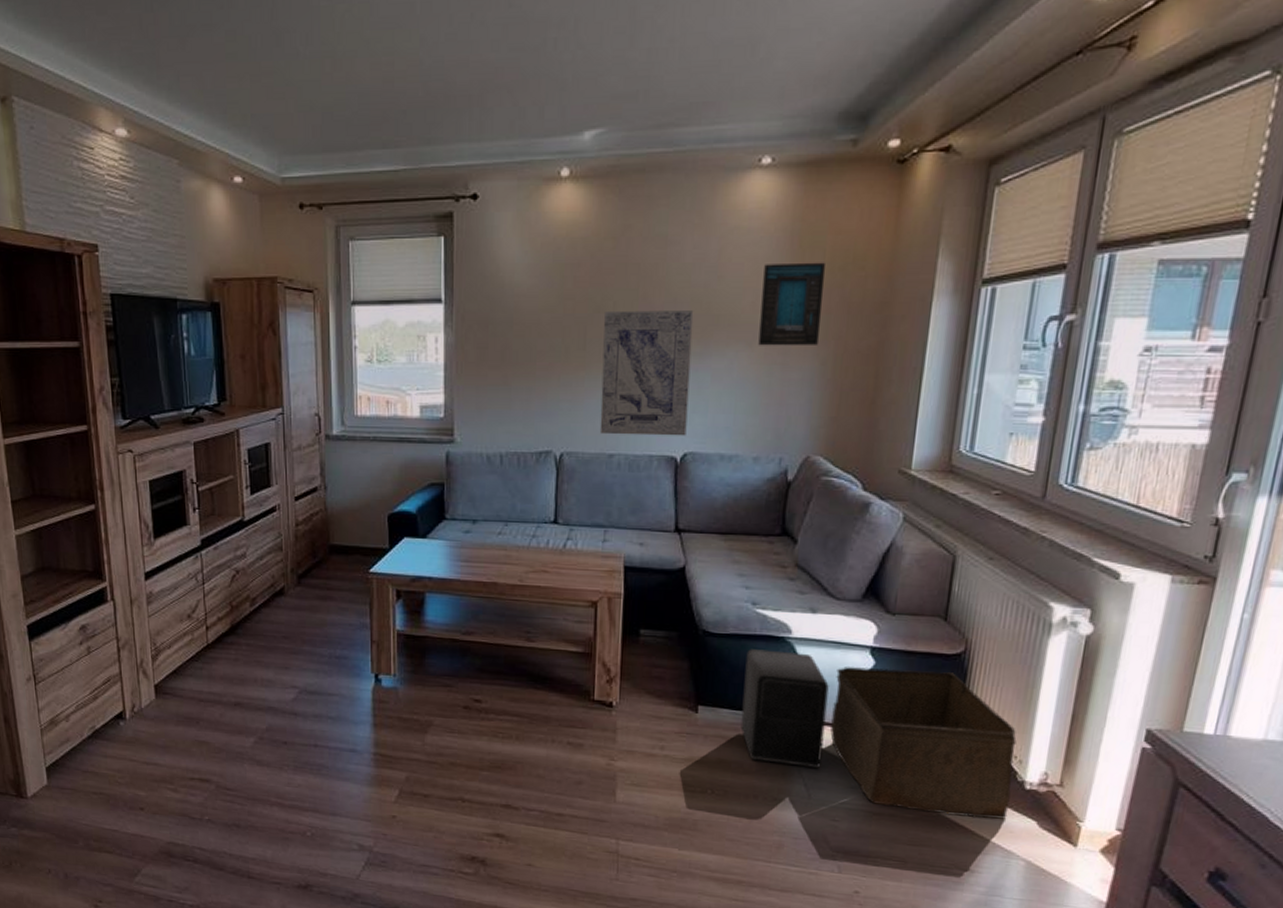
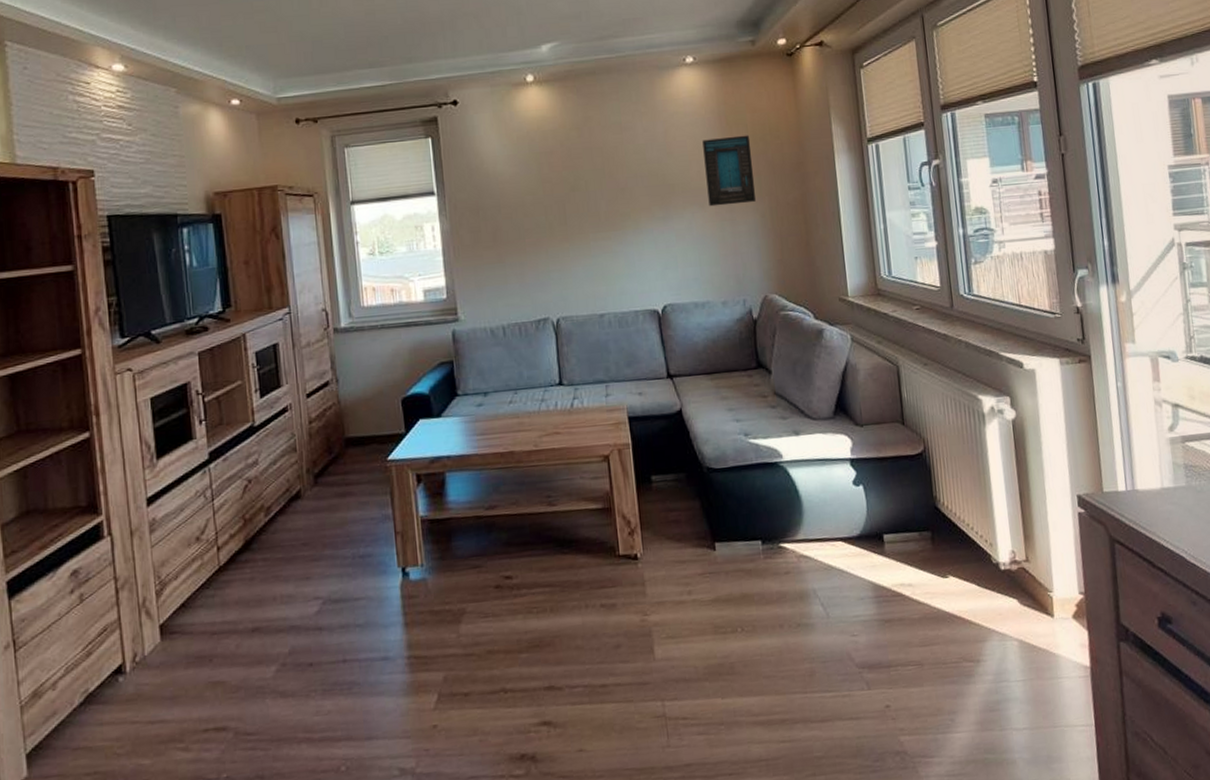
wall art: present [599,310,694,436] -> none [579,182,663,297]
speaker: present [740,649,829,769] -> none [748,474,832,589]
storage bin: present [830,667,1017,819] -> none [826,471,993,612]

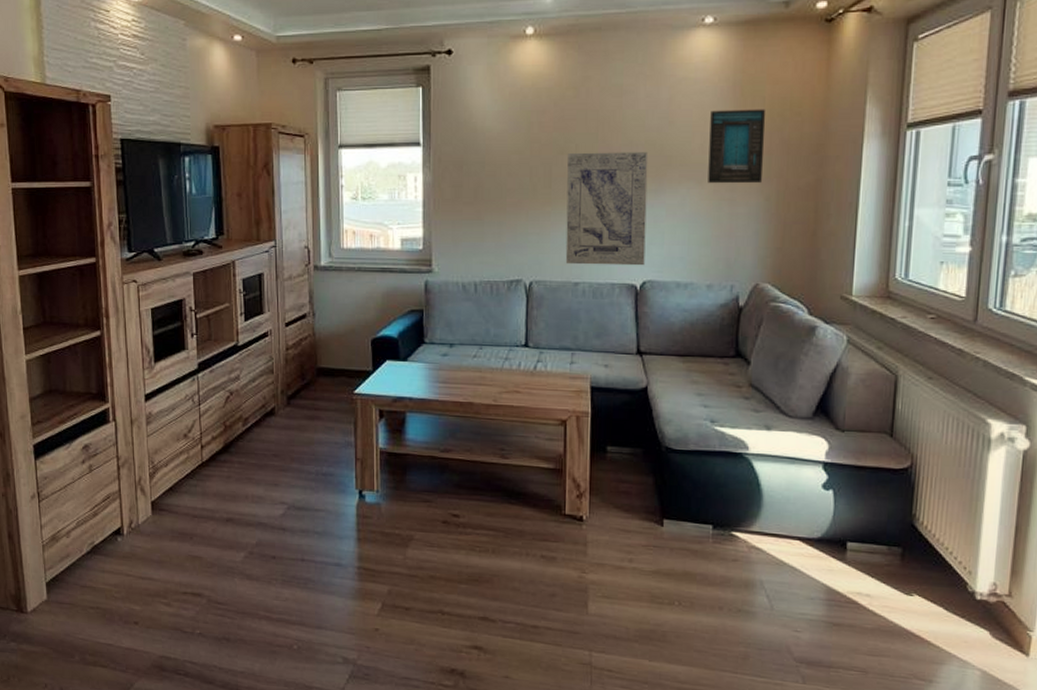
wall art: none [579,182,663,297] -> present [565,152,649,266]

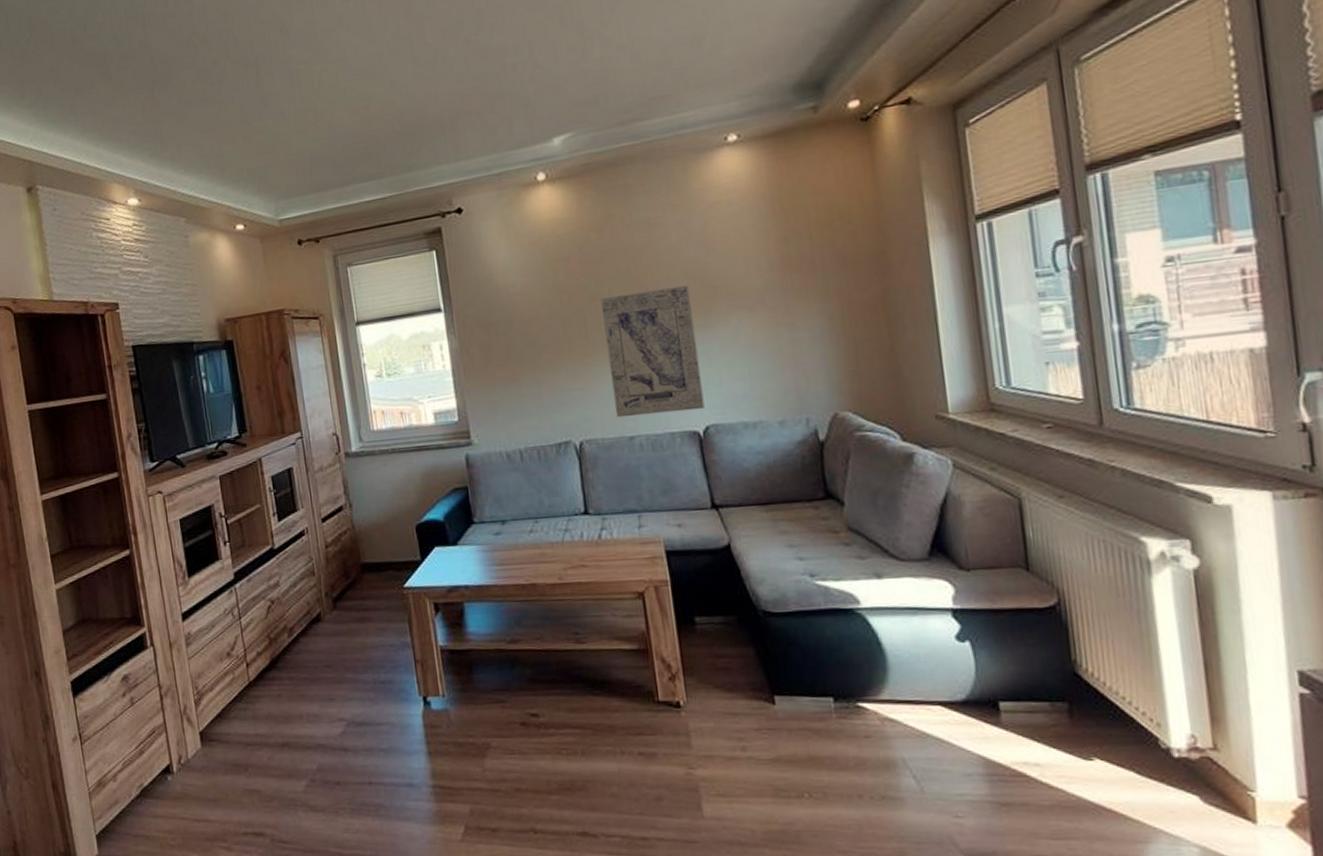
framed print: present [708,109,766,184] -> none [750,222,821,311]

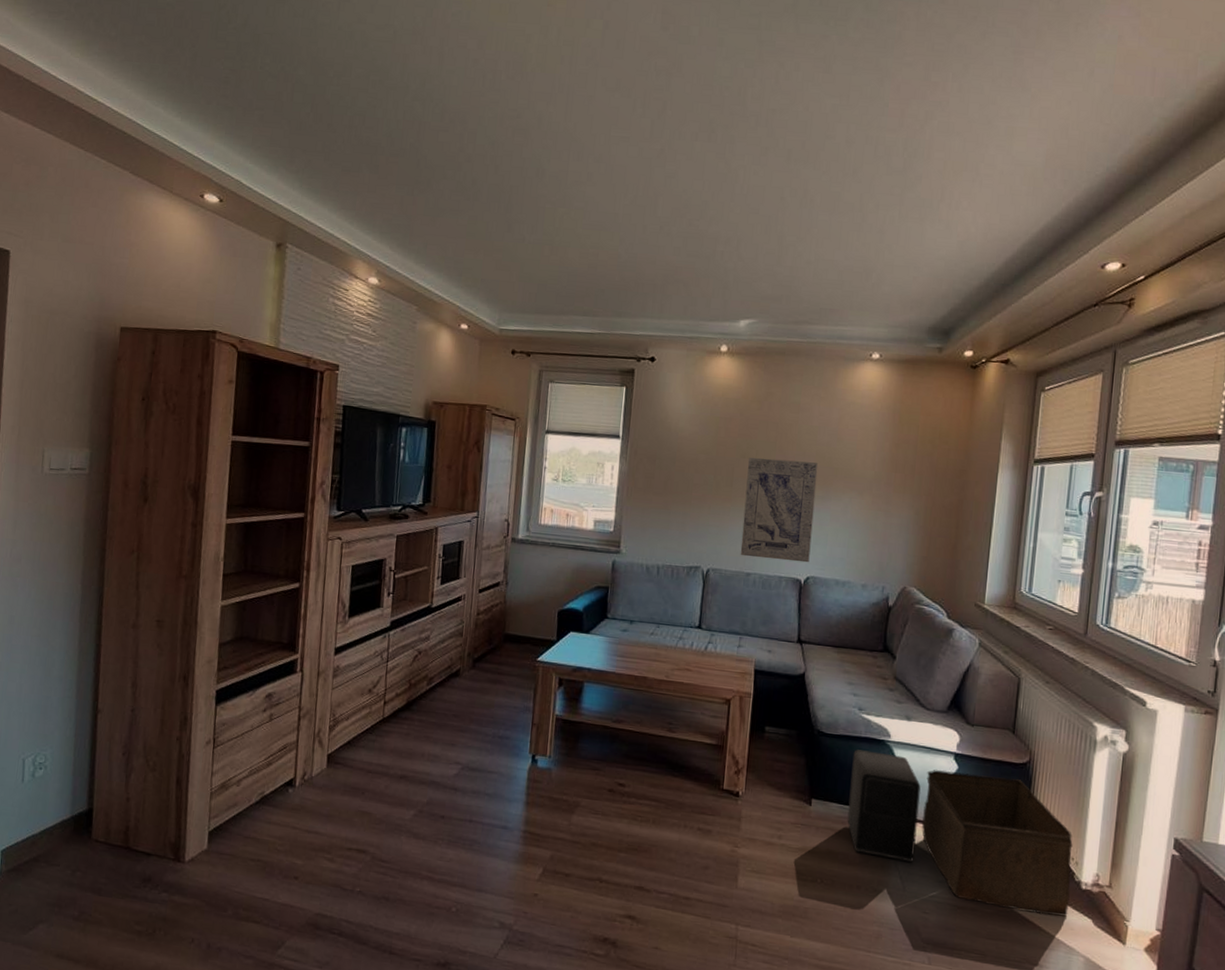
speaker: none [815,624,927,757] -> present [847,749,921,863]
storage bin: none [919,628,1161,799] -> present [922,770,1073,917]

